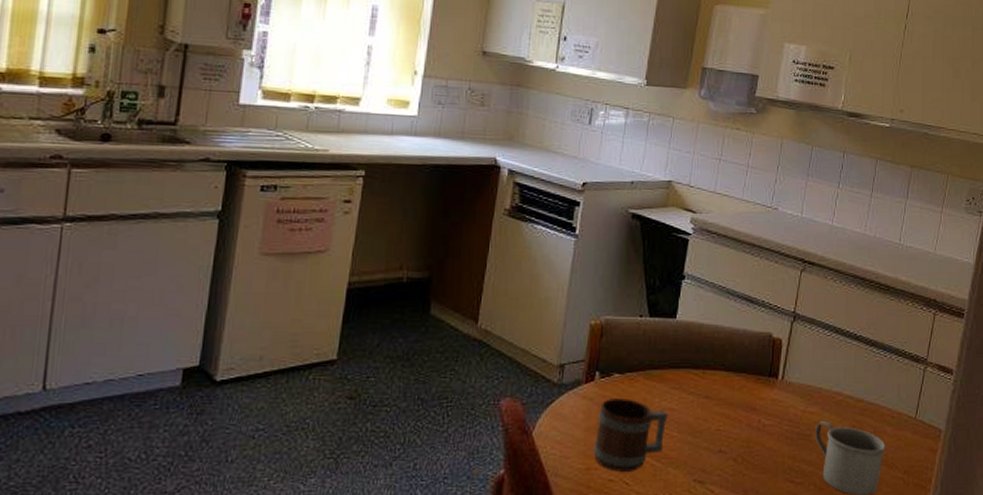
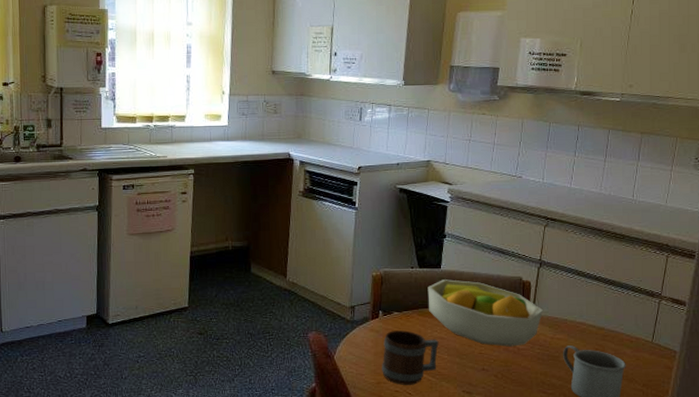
fruit bowl: none [658,333,794,422] -> present [427,279,543,347]

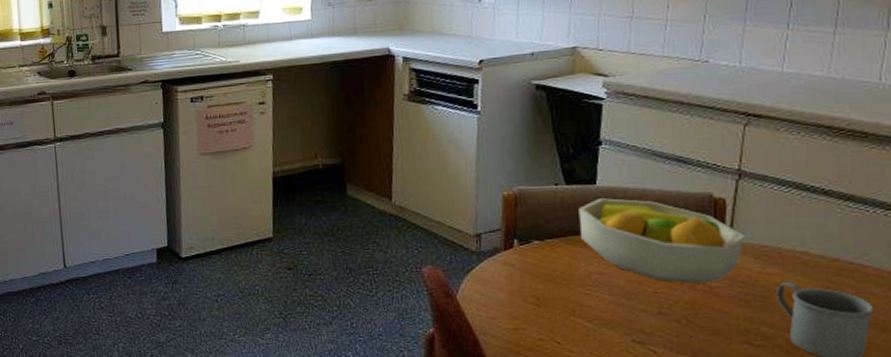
mug: present [382,330,439,385] -> none [519,264,597,332]

